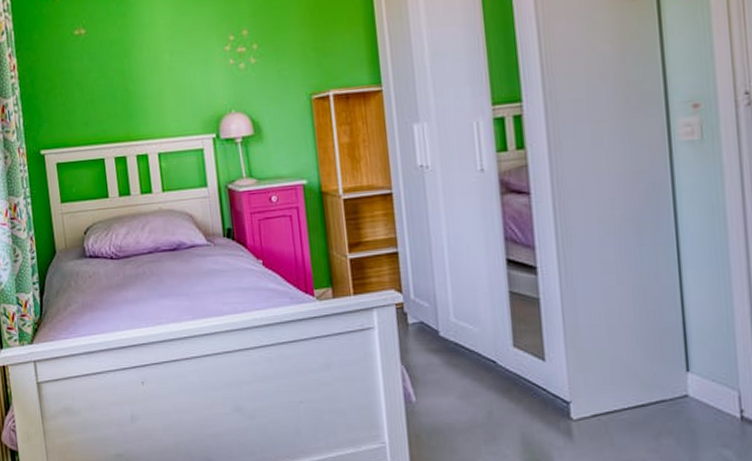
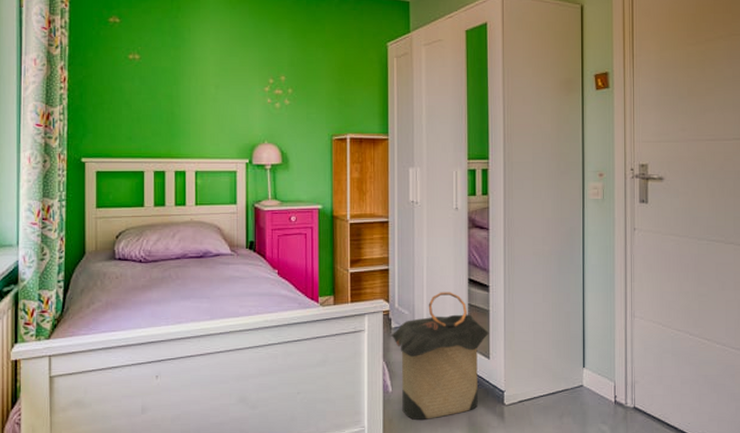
laundry hamper: none [407,277,542,437] -> present [390,292,489,421]

